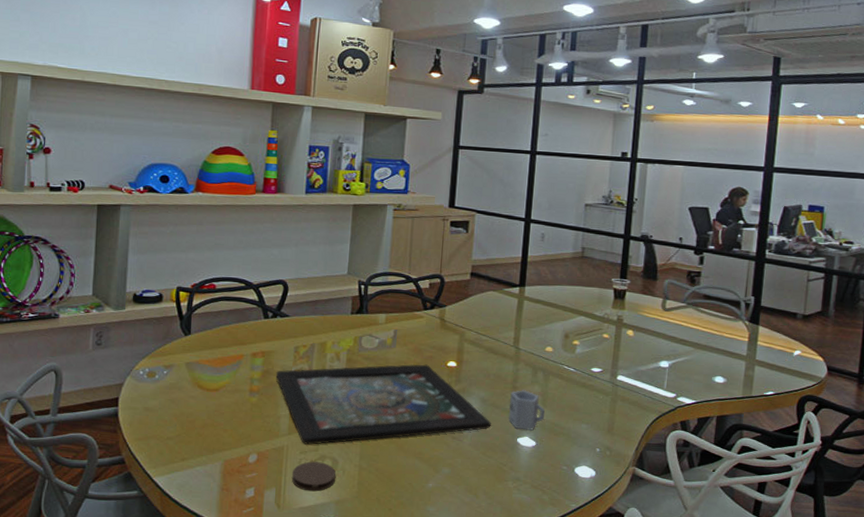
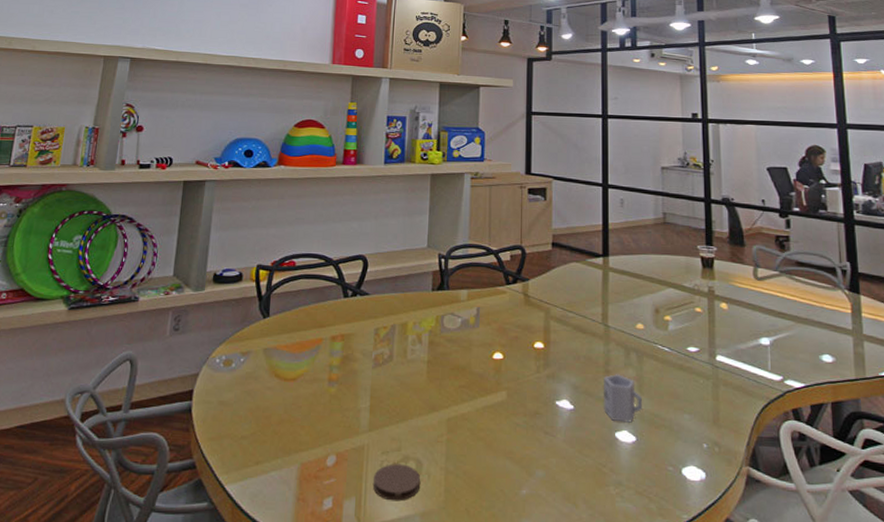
board game: present [275,364,491,445] -> none [355,345,585,443]

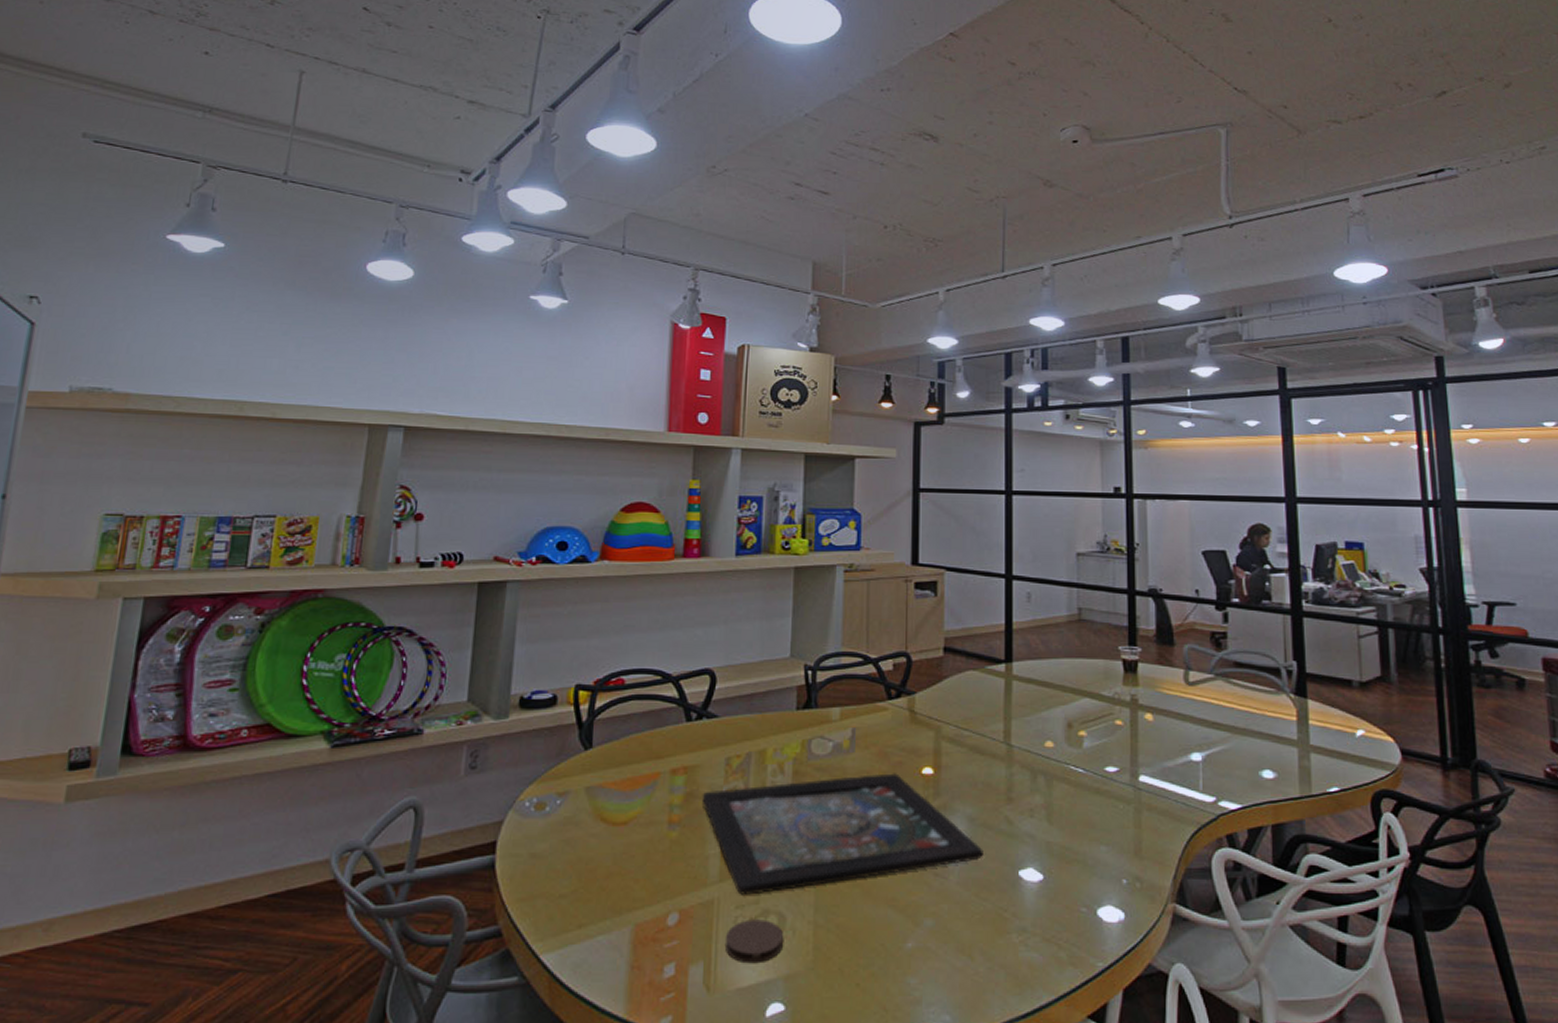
board game: none [355,345,585,443] -> present [701,773,983,895]
cup: present [603,374,642,423] -> none [1004,802,1051,858]

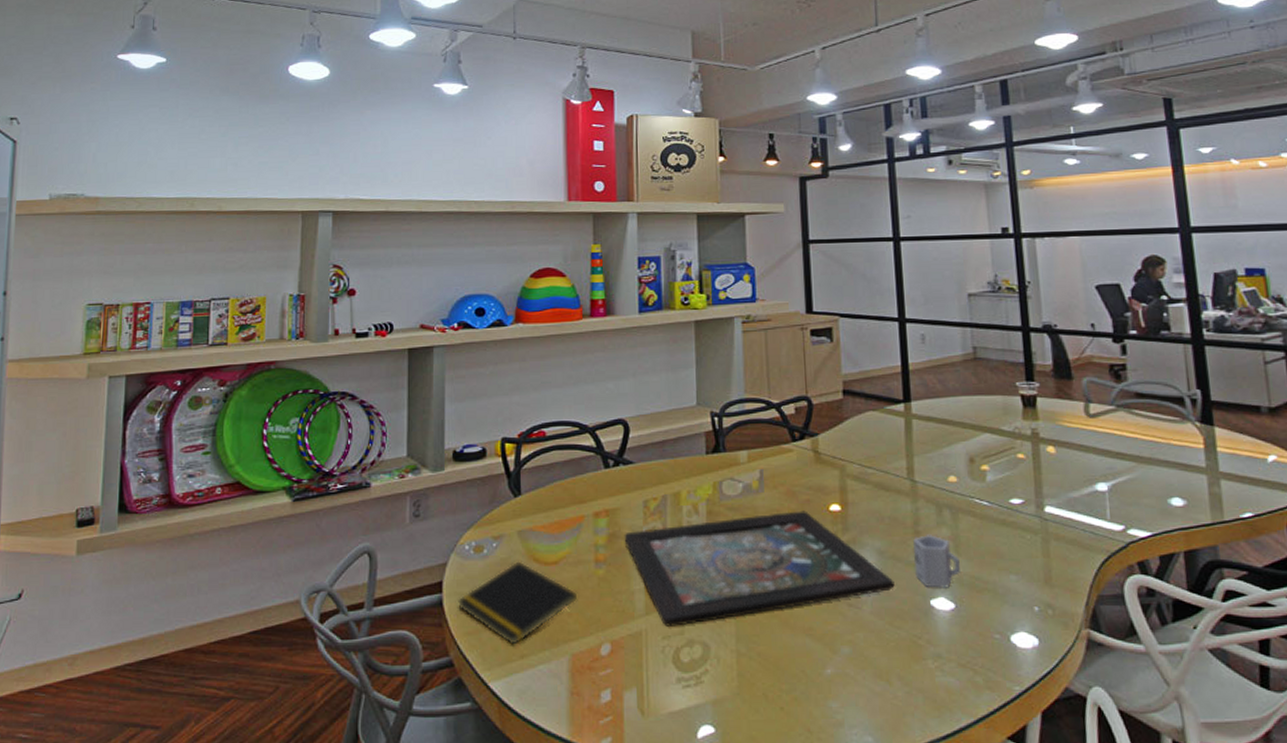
notepad: none [512,820,647,913] -> present [458,561,578,645]
coaster: present [724,919,784,964] -> none [654,649,710,690]
cup: none [1004,802,1051,858] -> present [912,535,960,588]

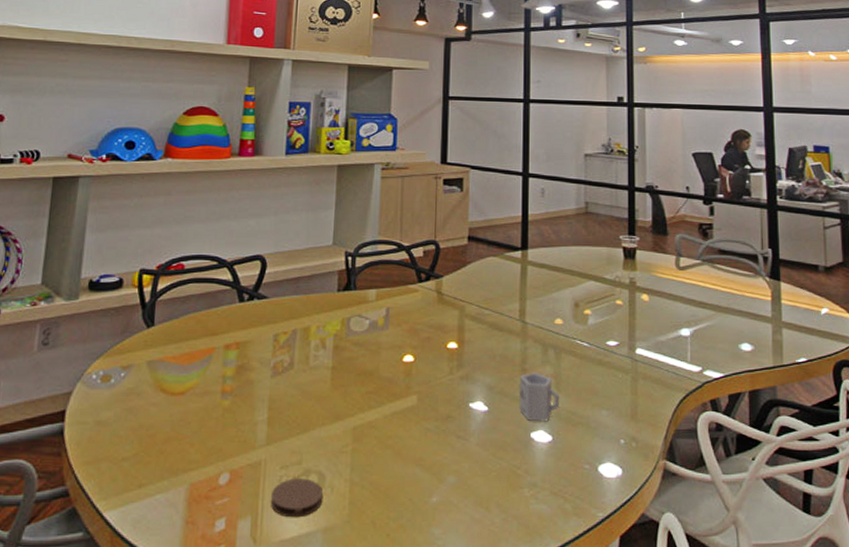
notepad: present [458,561,578,645] -> none [79,391,202,474]
board game: present [624,510,895,627] -> none [251,347,500,457]
coaster: none [654,649,710,690] -> present [270,478,324,518]

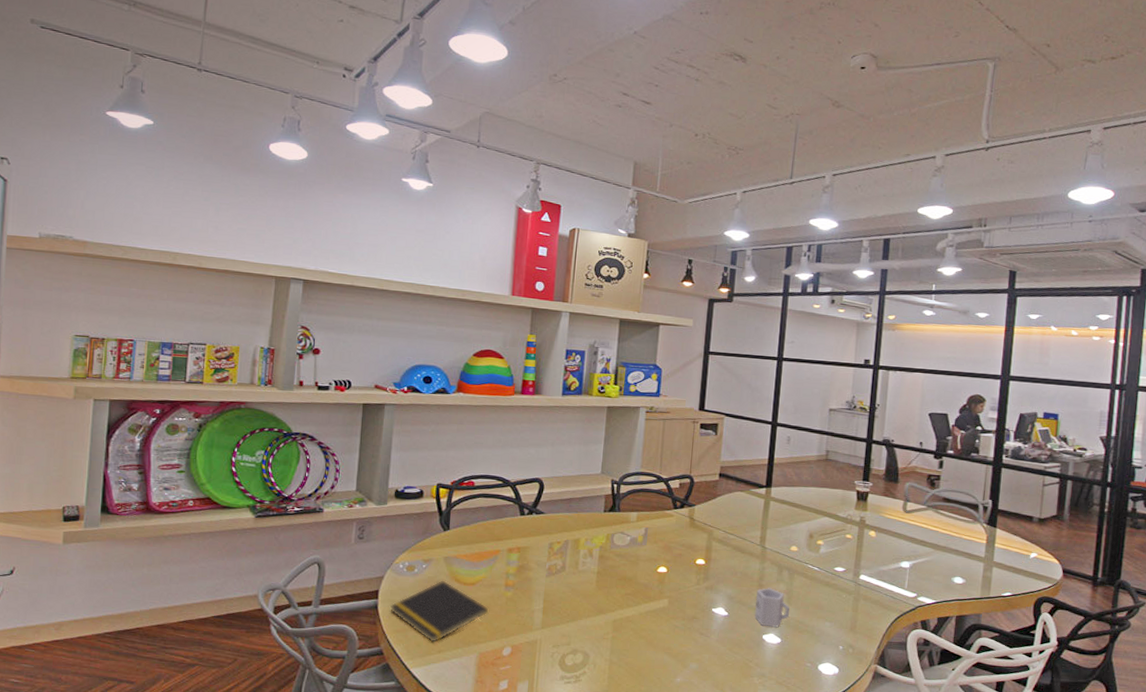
notepad: none [79,391,202,474] -> present [390,580,489,643]
coaster: present [270,478,324,518] -> none [544,655,588,685]

